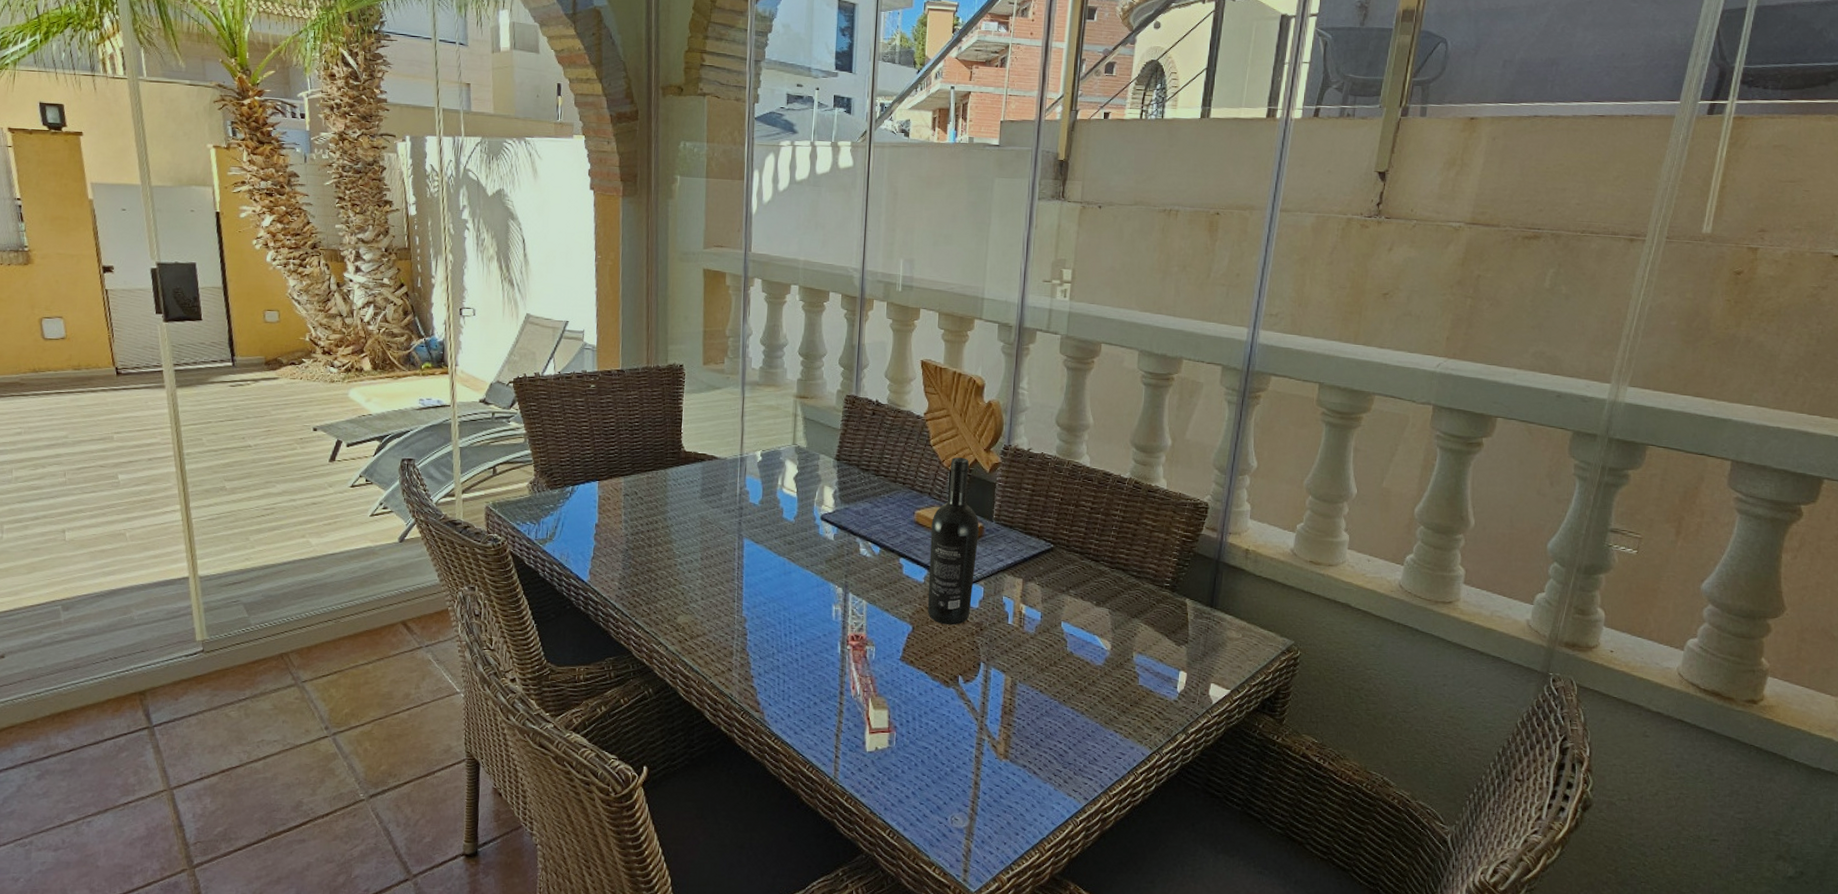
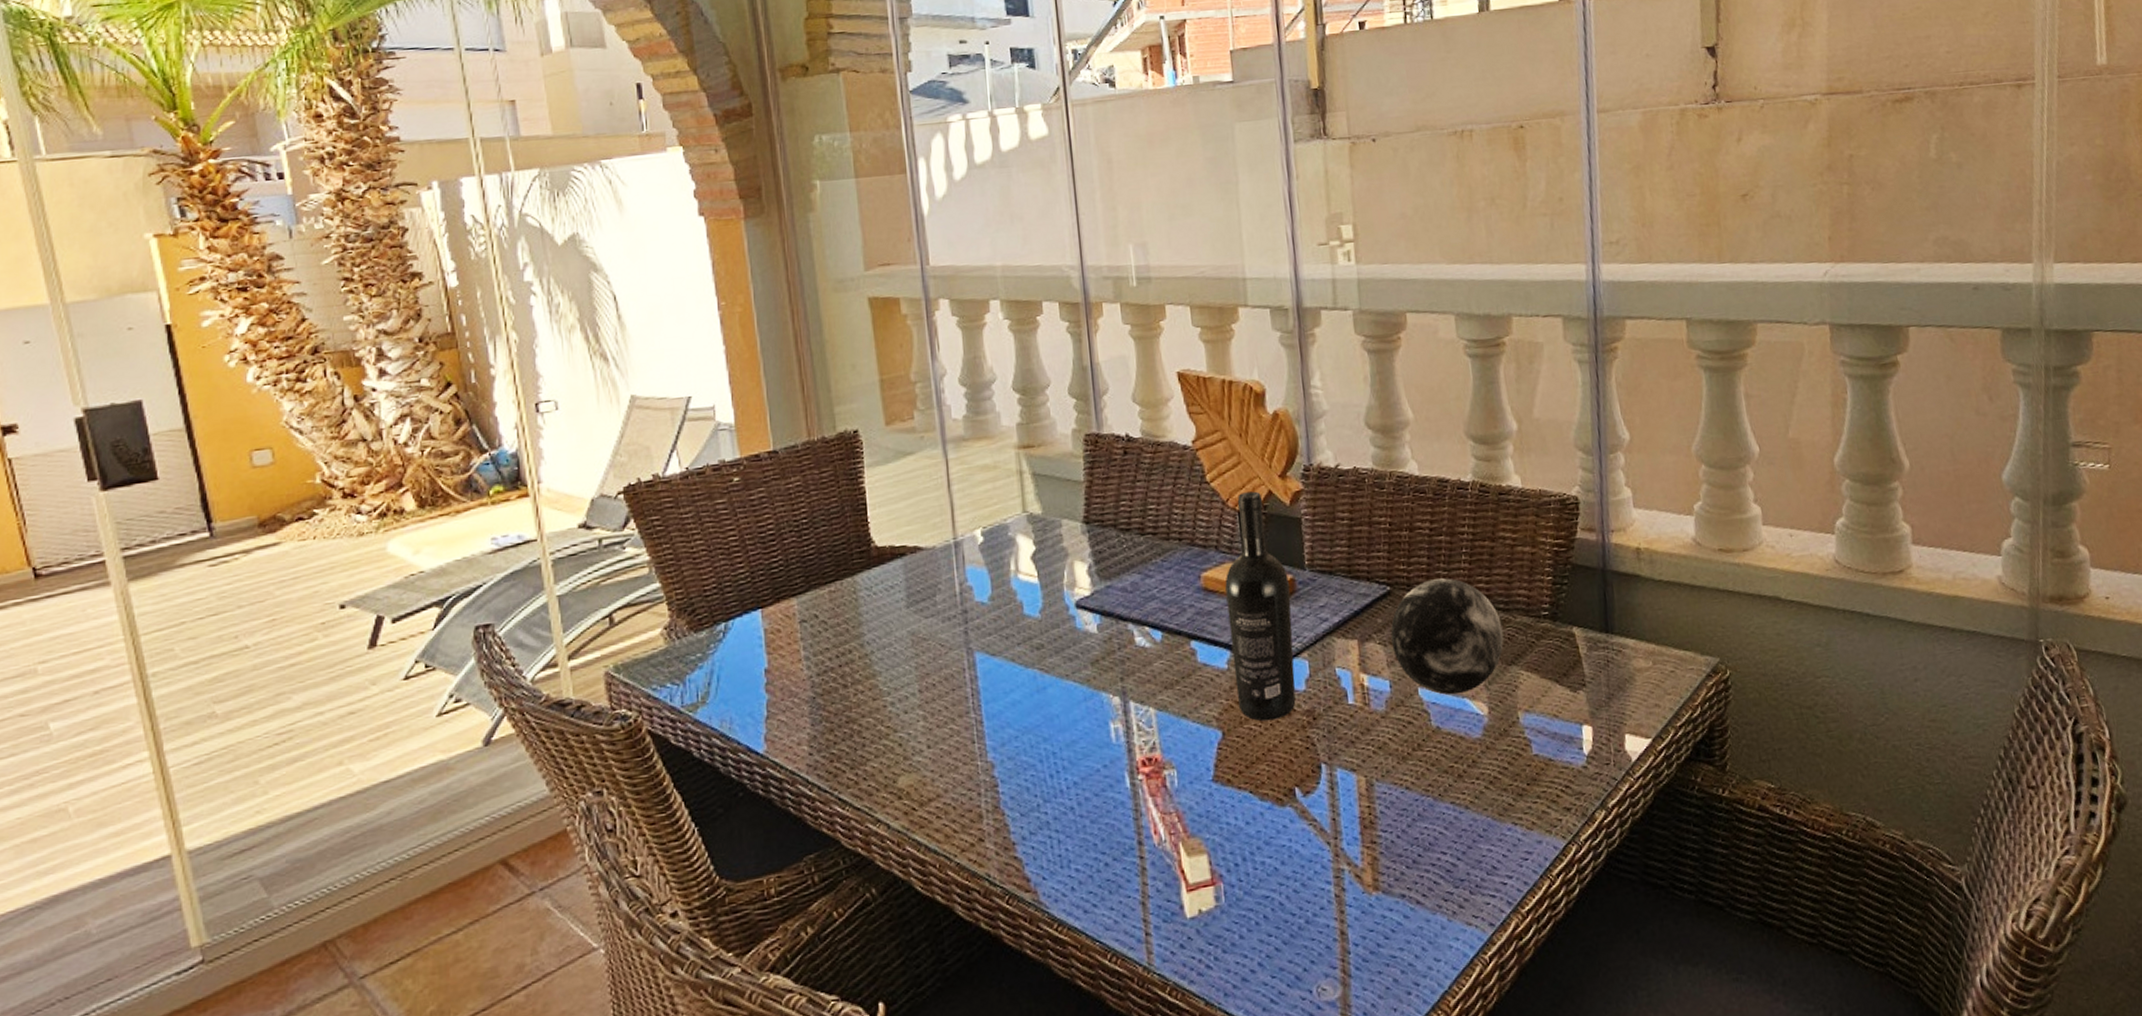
decorative orb: none [1047,545,1133,632] -> present [1390,578,1504,695]

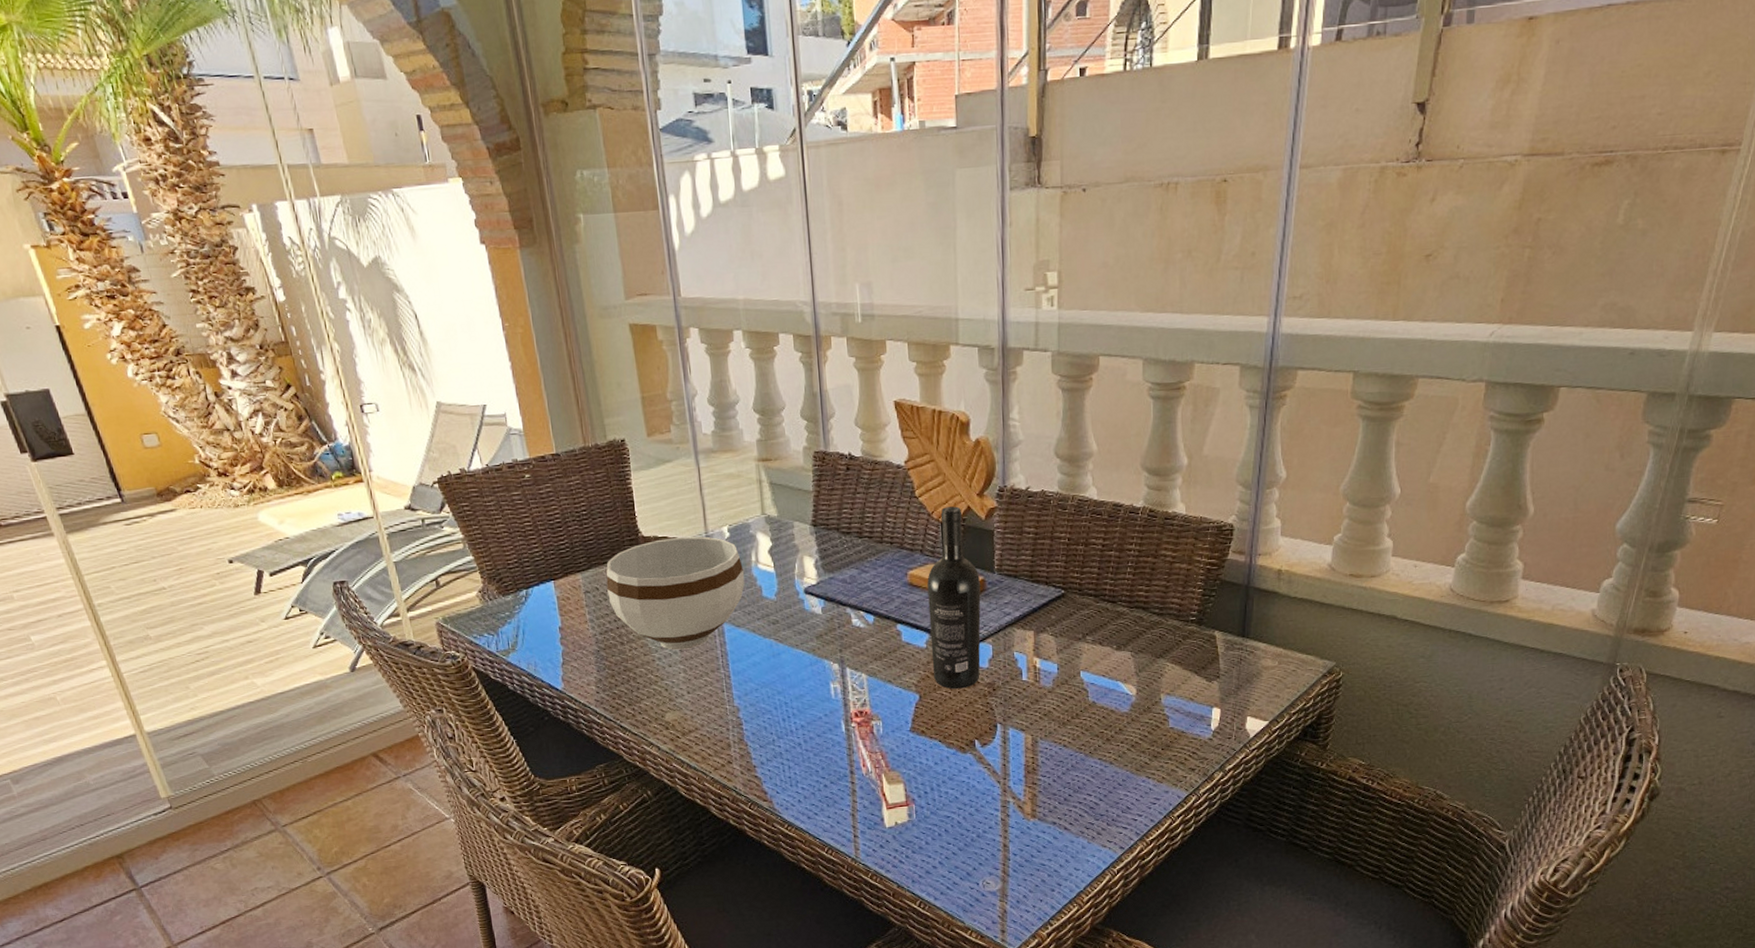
bowl: none [828,543,1002,692] -> present [606,536,745,650]
decorative orb: present [1390,578,1504,695] -> none [1061,586,1156,678]

